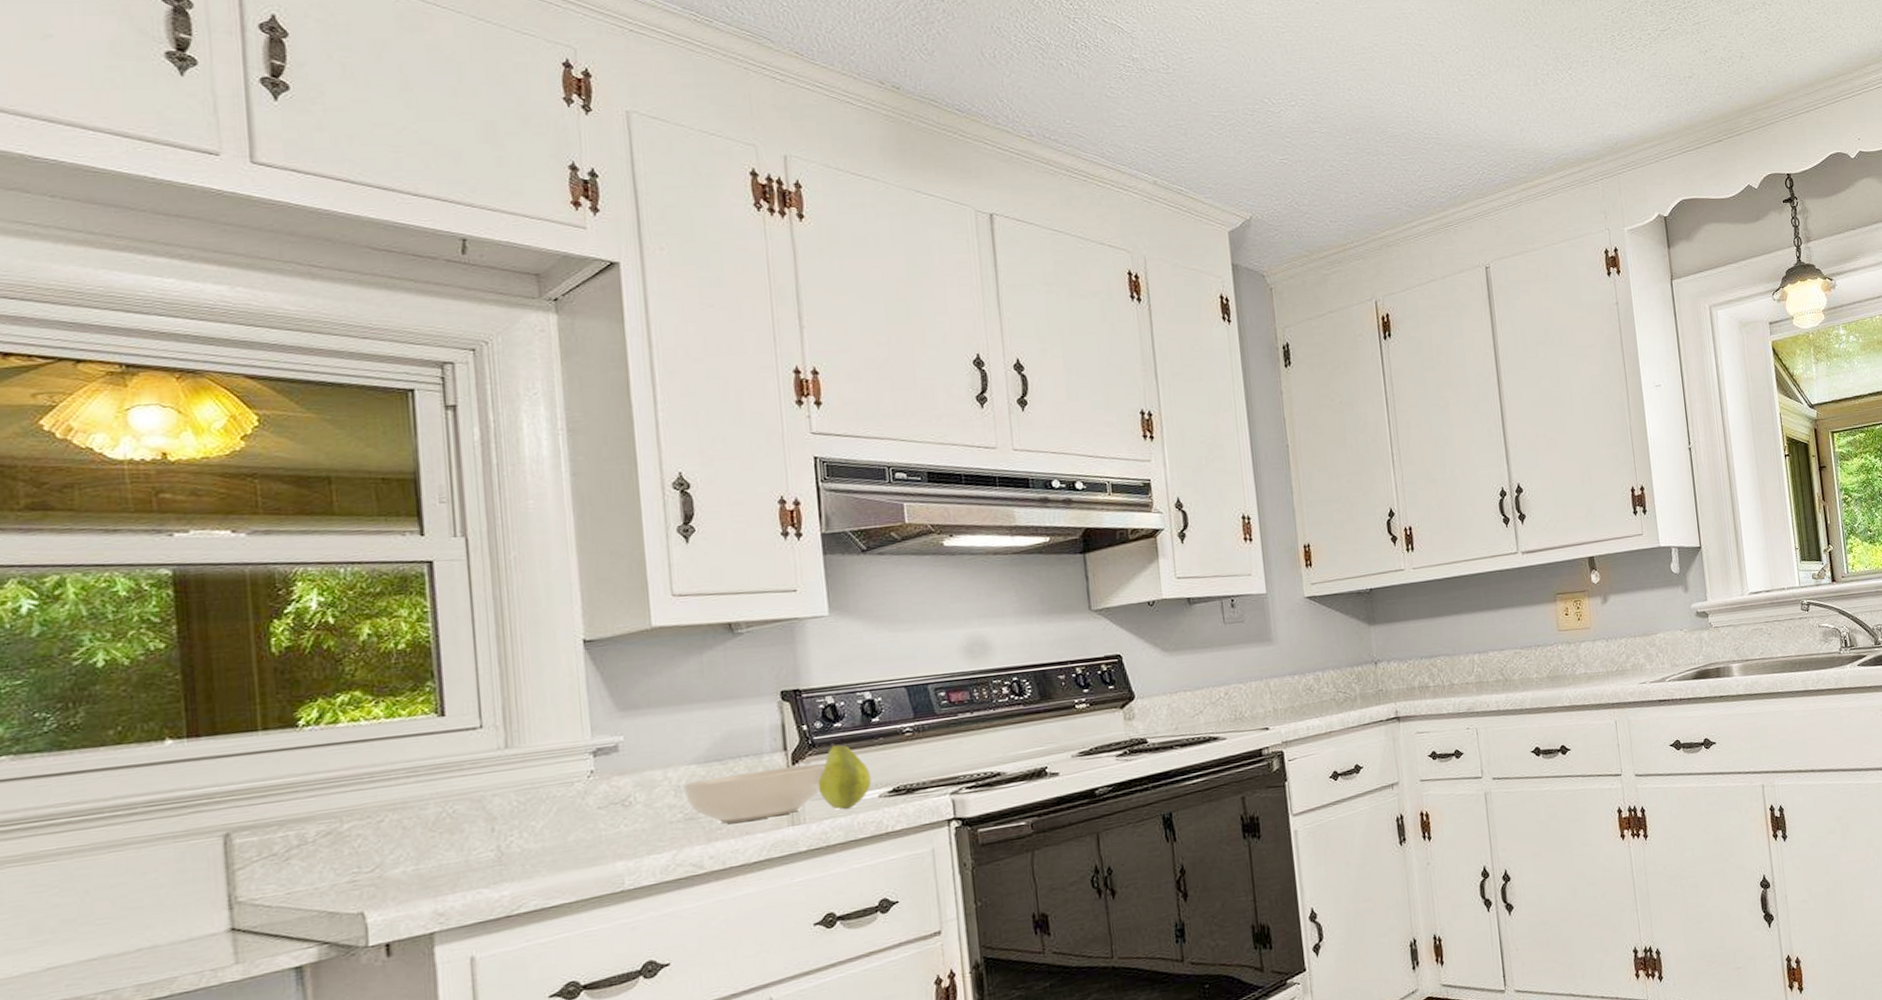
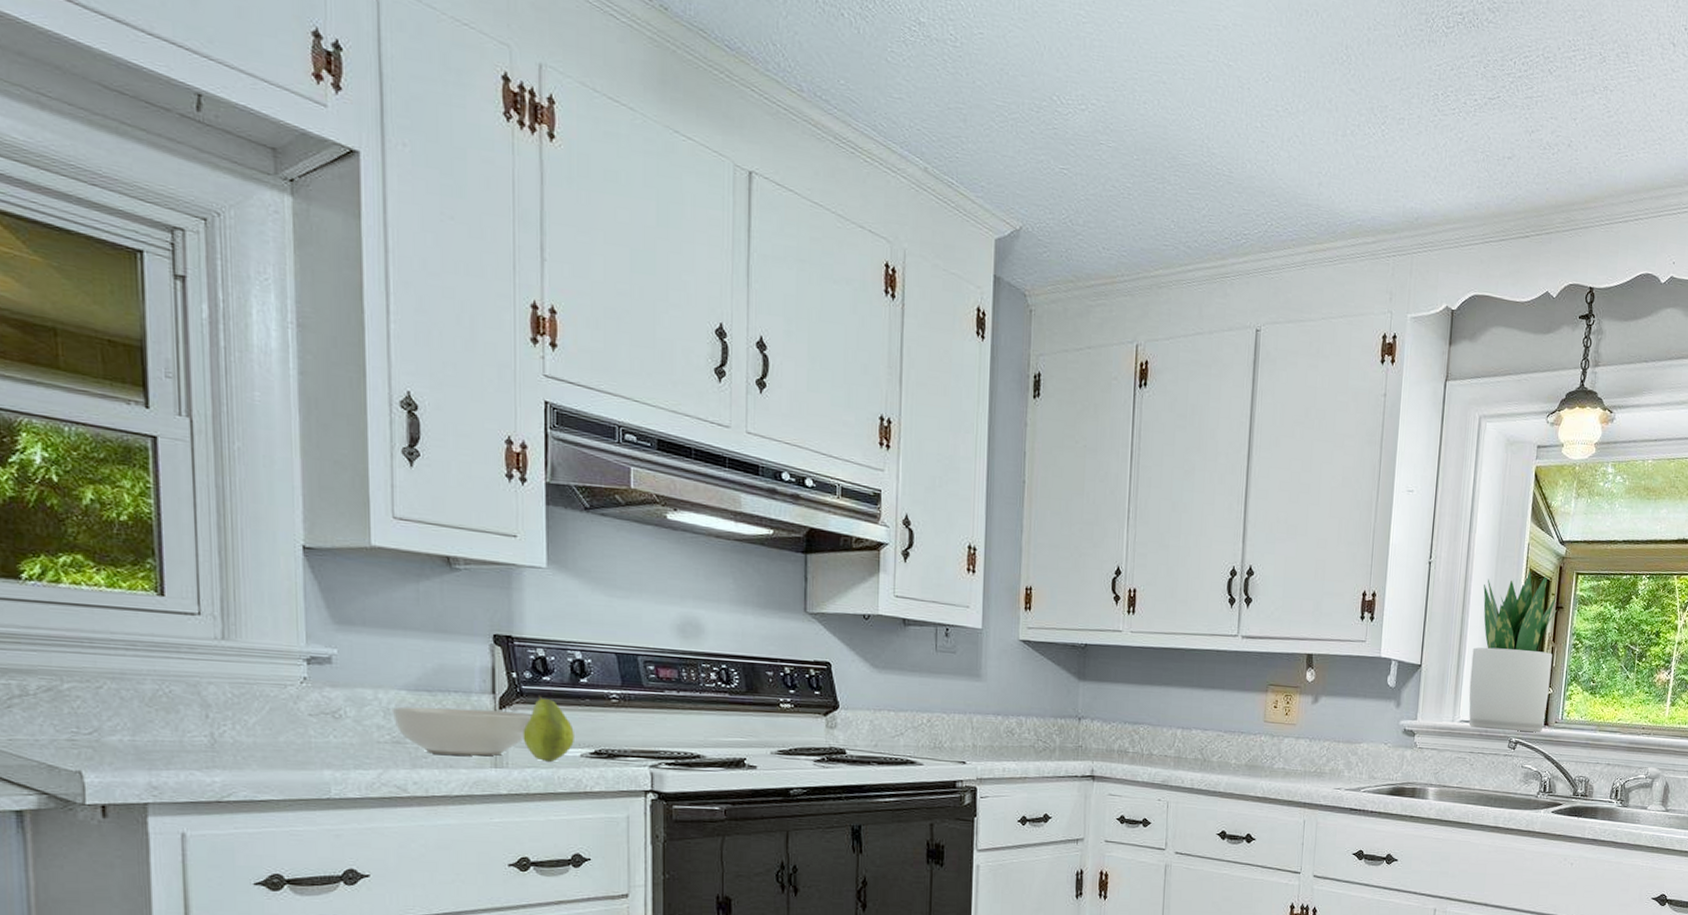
planter: none [1746,439,1832,597] -> present [1469,571,1557,733]

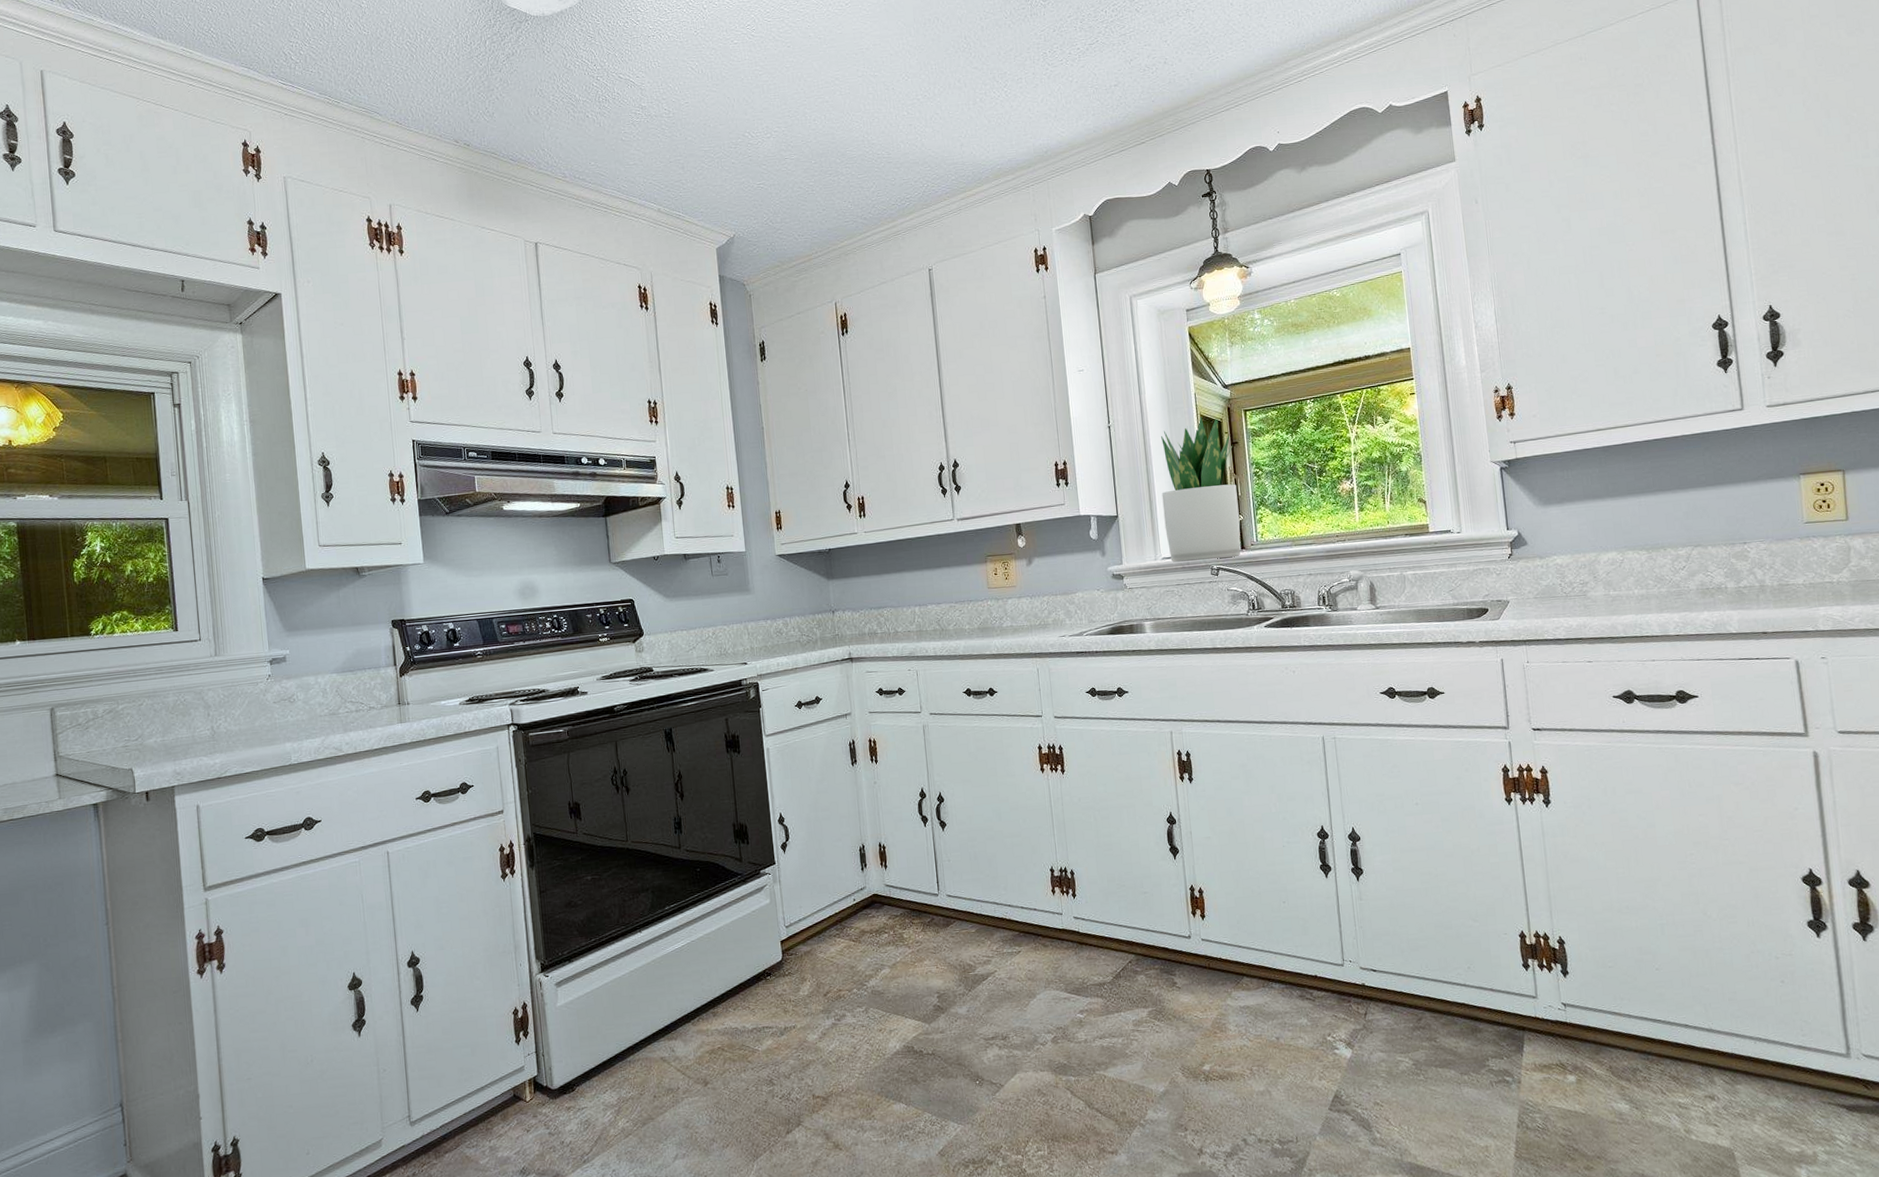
bowl: present [392,706,532,756] -> none [327,676,423,719]
fruit: present [523,695,574,763] -> none [417,661,454,713]

